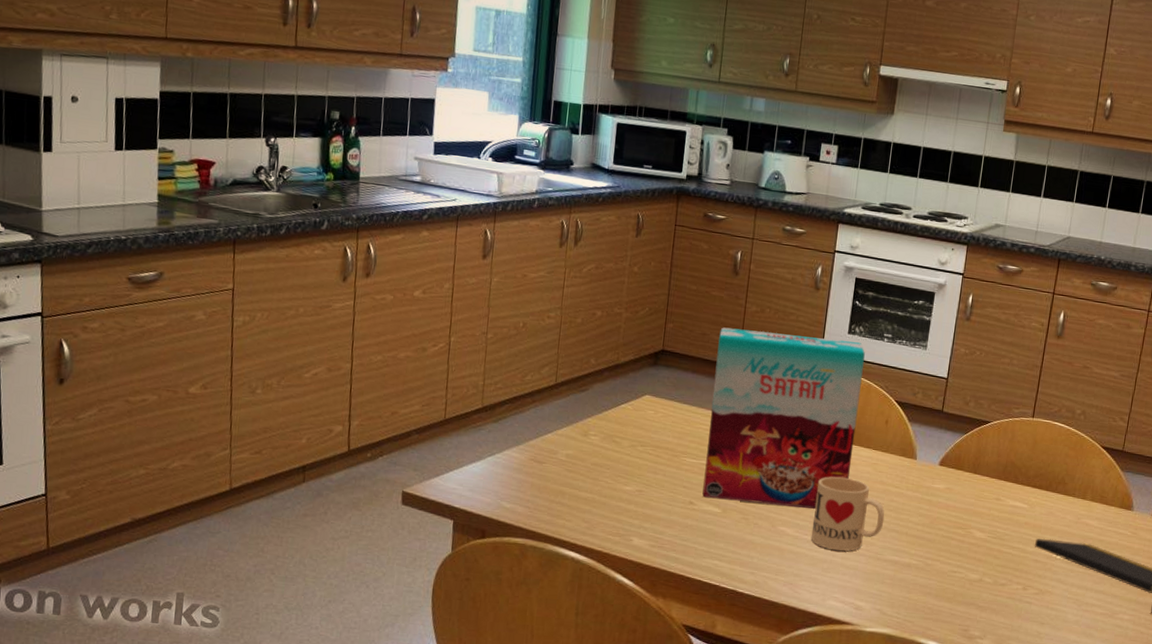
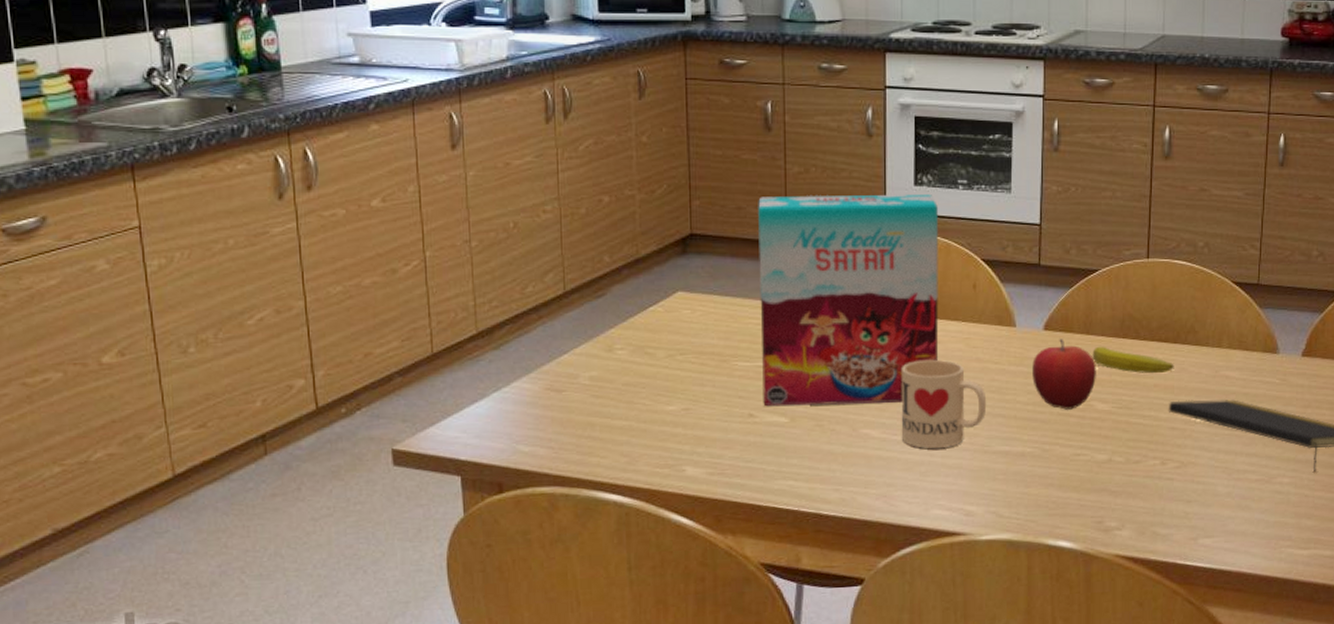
fruit: none [924,474,979,534] -> present [1032,339,1096,410]
banana: none [976,484,1044,514] -> present [1092,346,1174,374]

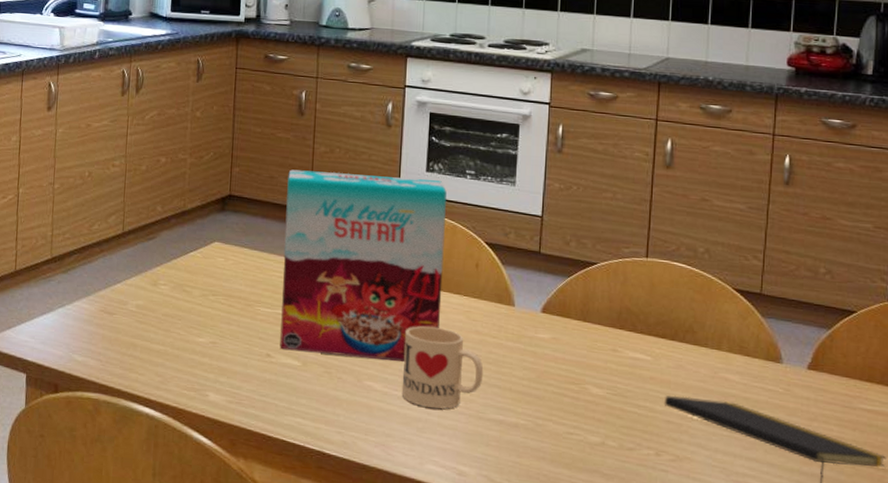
fruit: present [1032,339,1096,410] -> none [528,322,592,390]
banana: present [1092,346,1174,374] -> none [588,333,672,367]

